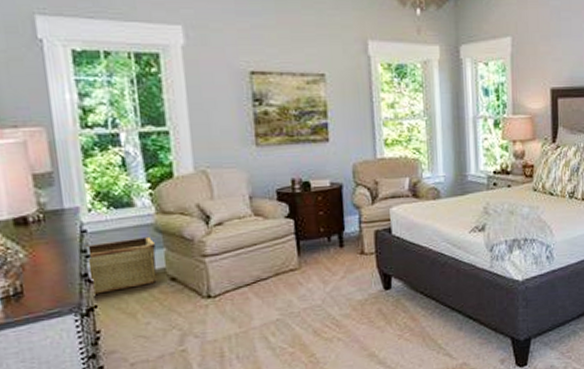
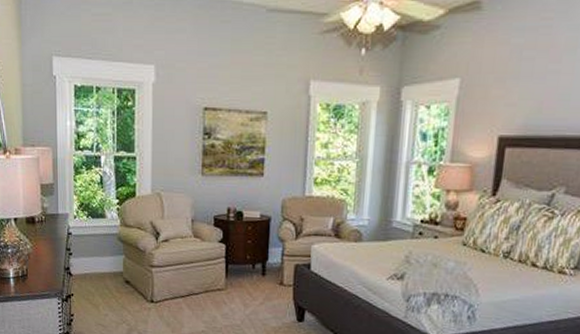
hamper: present [85,236,157,294] -> none [70,243,118,285]

